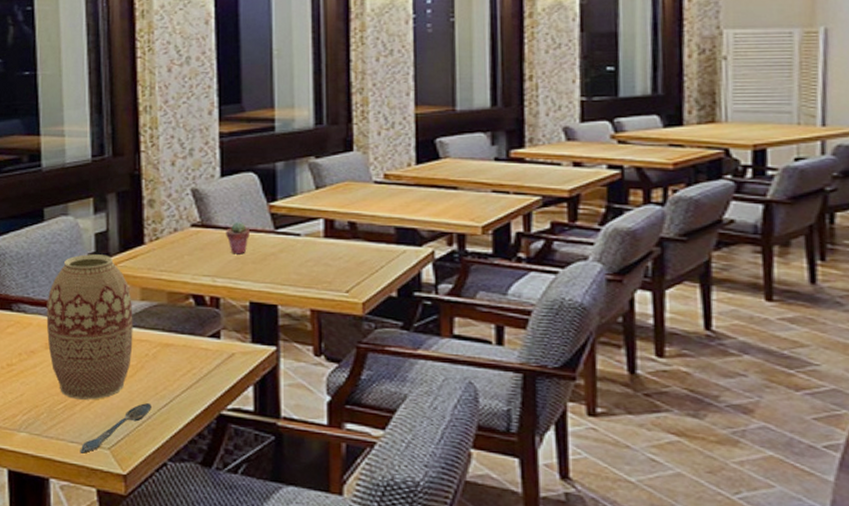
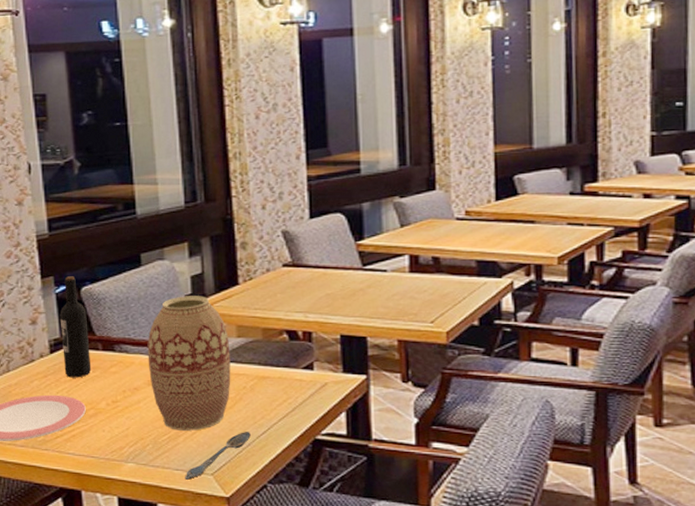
potted succulent: present [226,221,250,255] -> none [316,260,339,291]

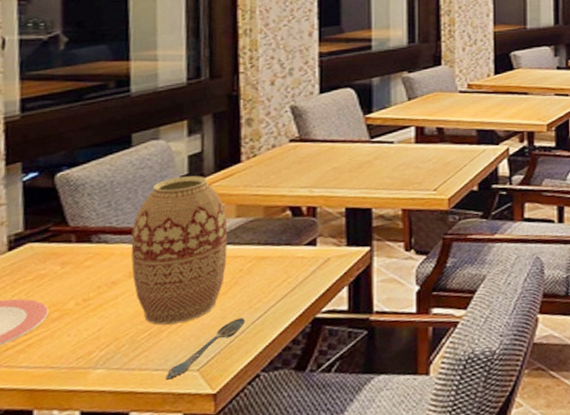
wine bottle: present [60,276,92,378] -> none [25,161,61,277]

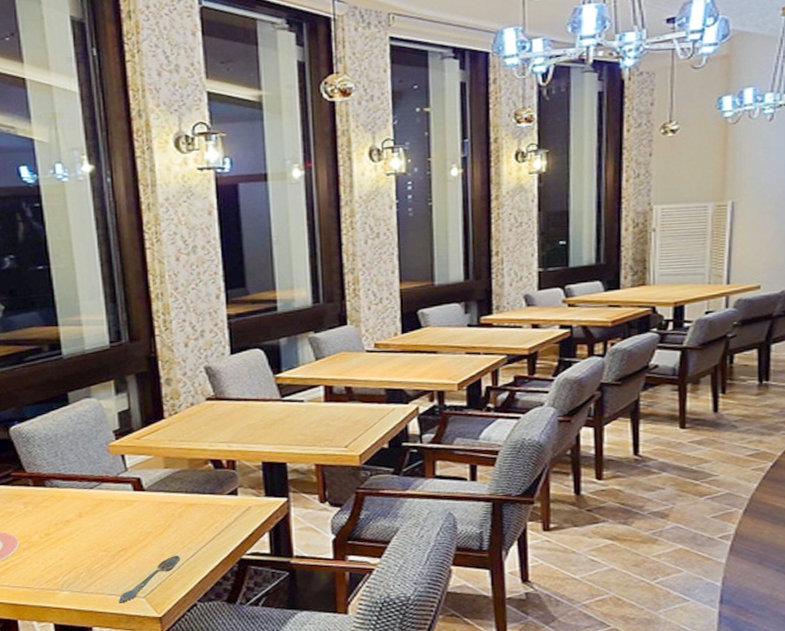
vase: present [131,176,228,325] -> none [77,430,160,558]

